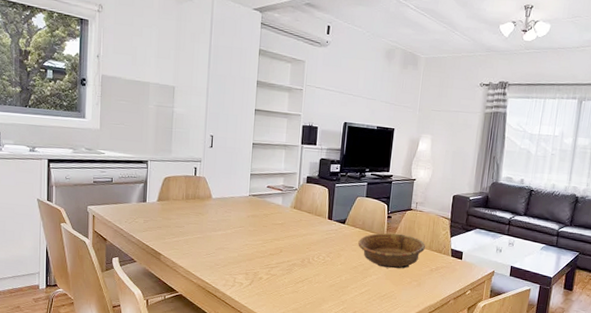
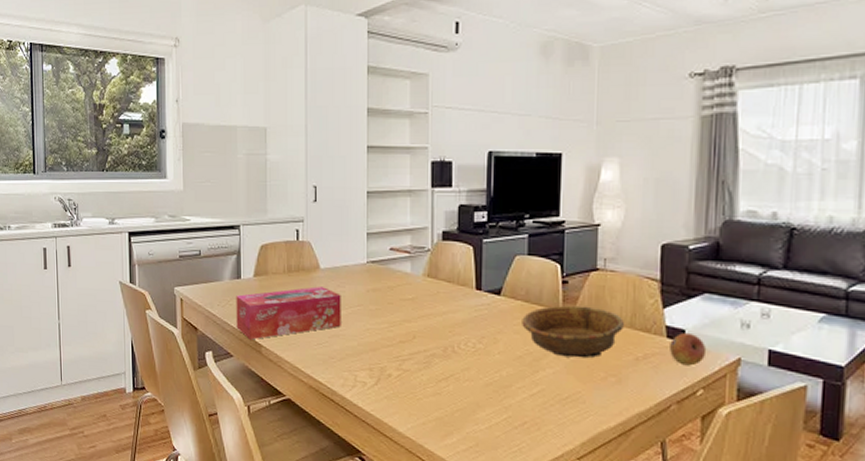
tissue box: none [140,211,228,250] -> present [236,286,341,340]
fruit: none [452,254,475,276] -> present [670,333,707,366]

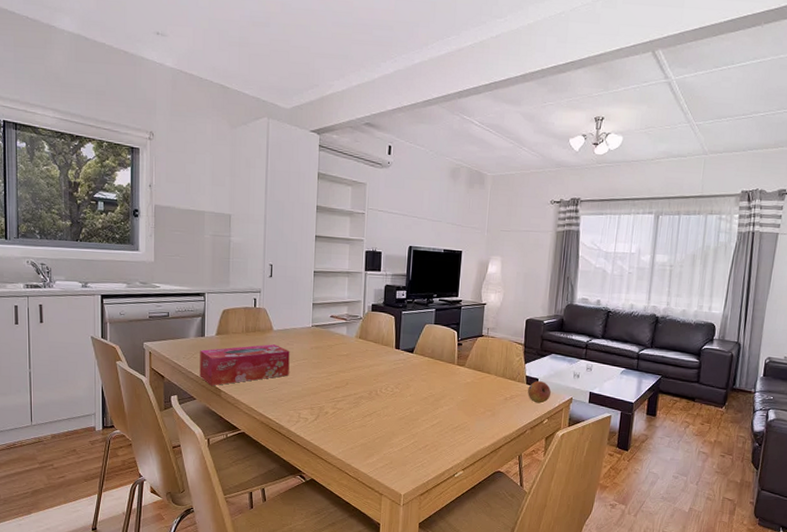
decorative bowl: present [522,305,624,359] -> none [428,361,499,399]

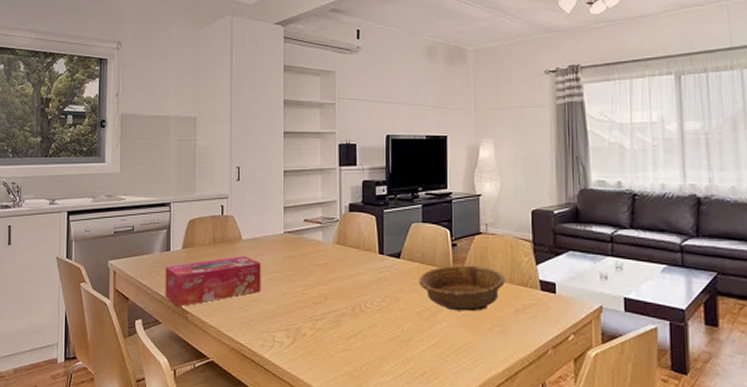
decorative bowl: none [428,361,499,399] -> present [419,265,505,312]
fruit: present [527,381,552,404] -> none [544,286,575,315]

